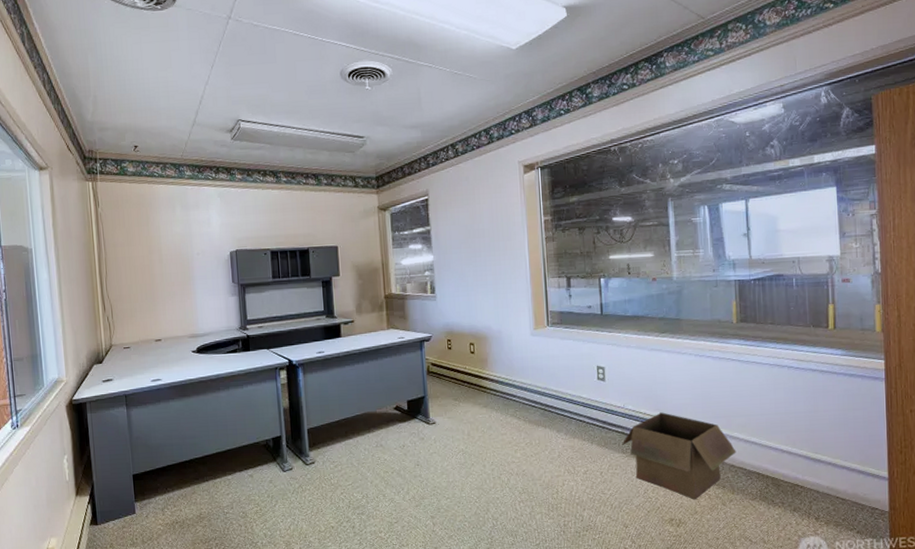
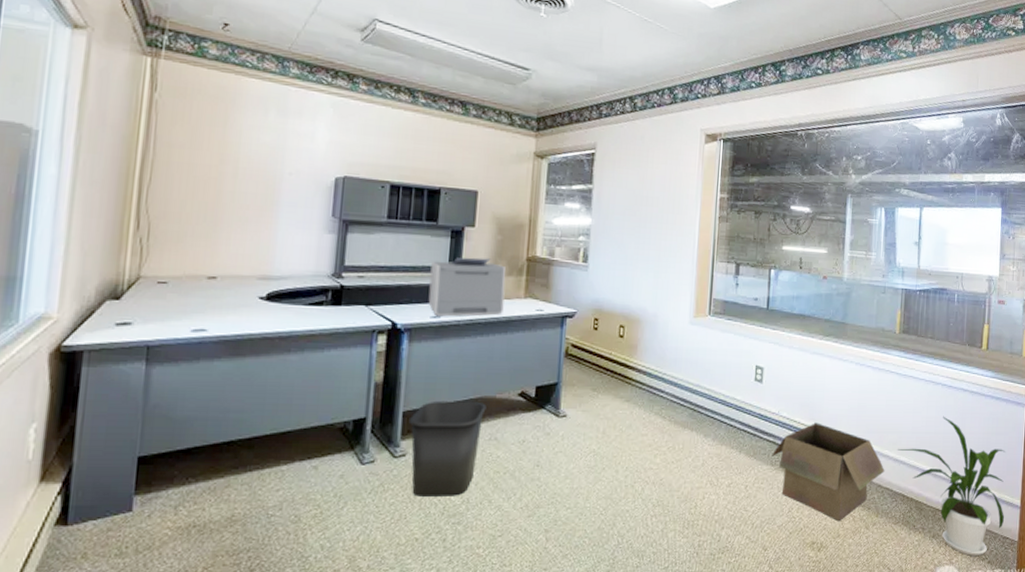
printer: none [311,300,372,352] -> present [428,257,506,317]
waste bin: none [312,416,370,494] -> present [408,400,487,497]
house plant: none [748,396,872,528] -> present [898,416,1005,557]

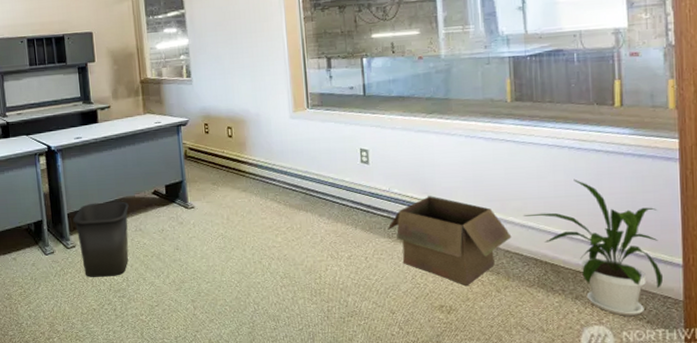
printer: present [428,257,506,317] -> none [67,85,129,138]

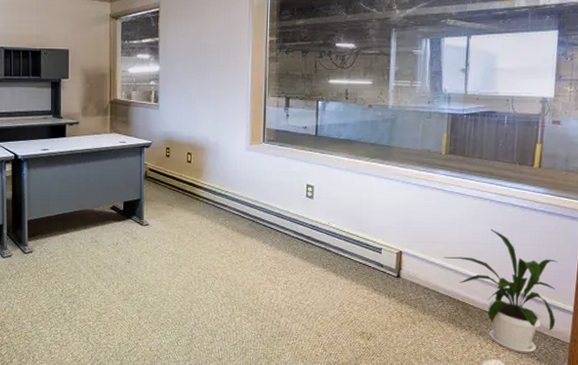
waste bin: present [72,201,129,277] -> none [32,212,87,283]
box: present [387,196,512,287] -> none [323,233,431,317]

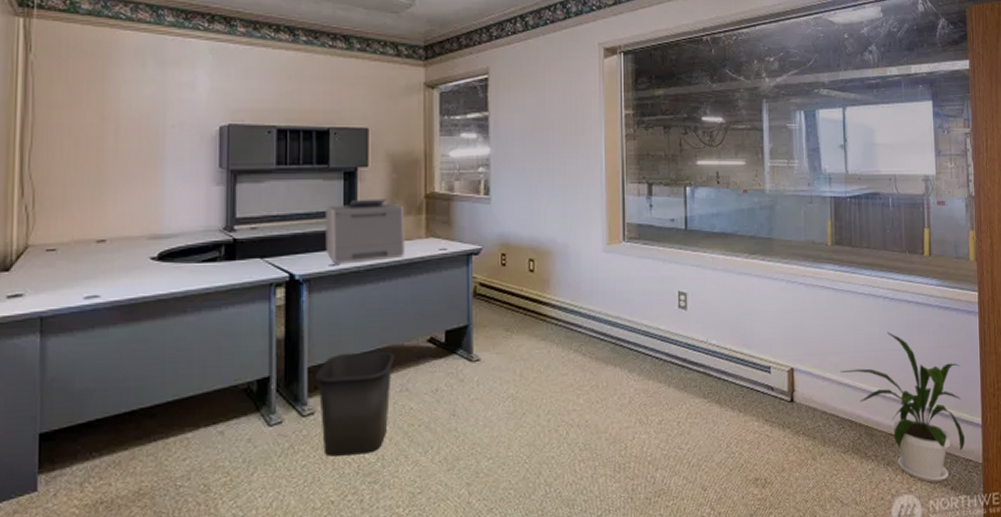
waste bin: none [32,212,87,283] -> present [314,351,395,457]
printer: none [39,102,95,149] -> present [325,198,405,264]

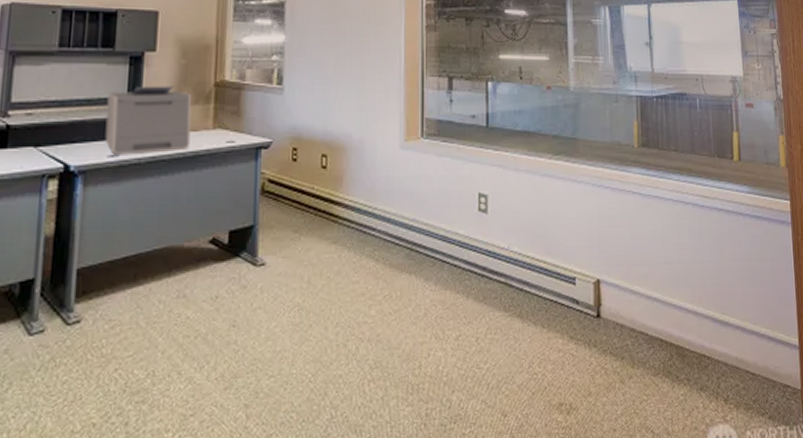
waste bin: present [314,351,395,457] -> none [83,252,173,371]
house plant: present [841,331,966,483] -> none [649,241,782,412]

